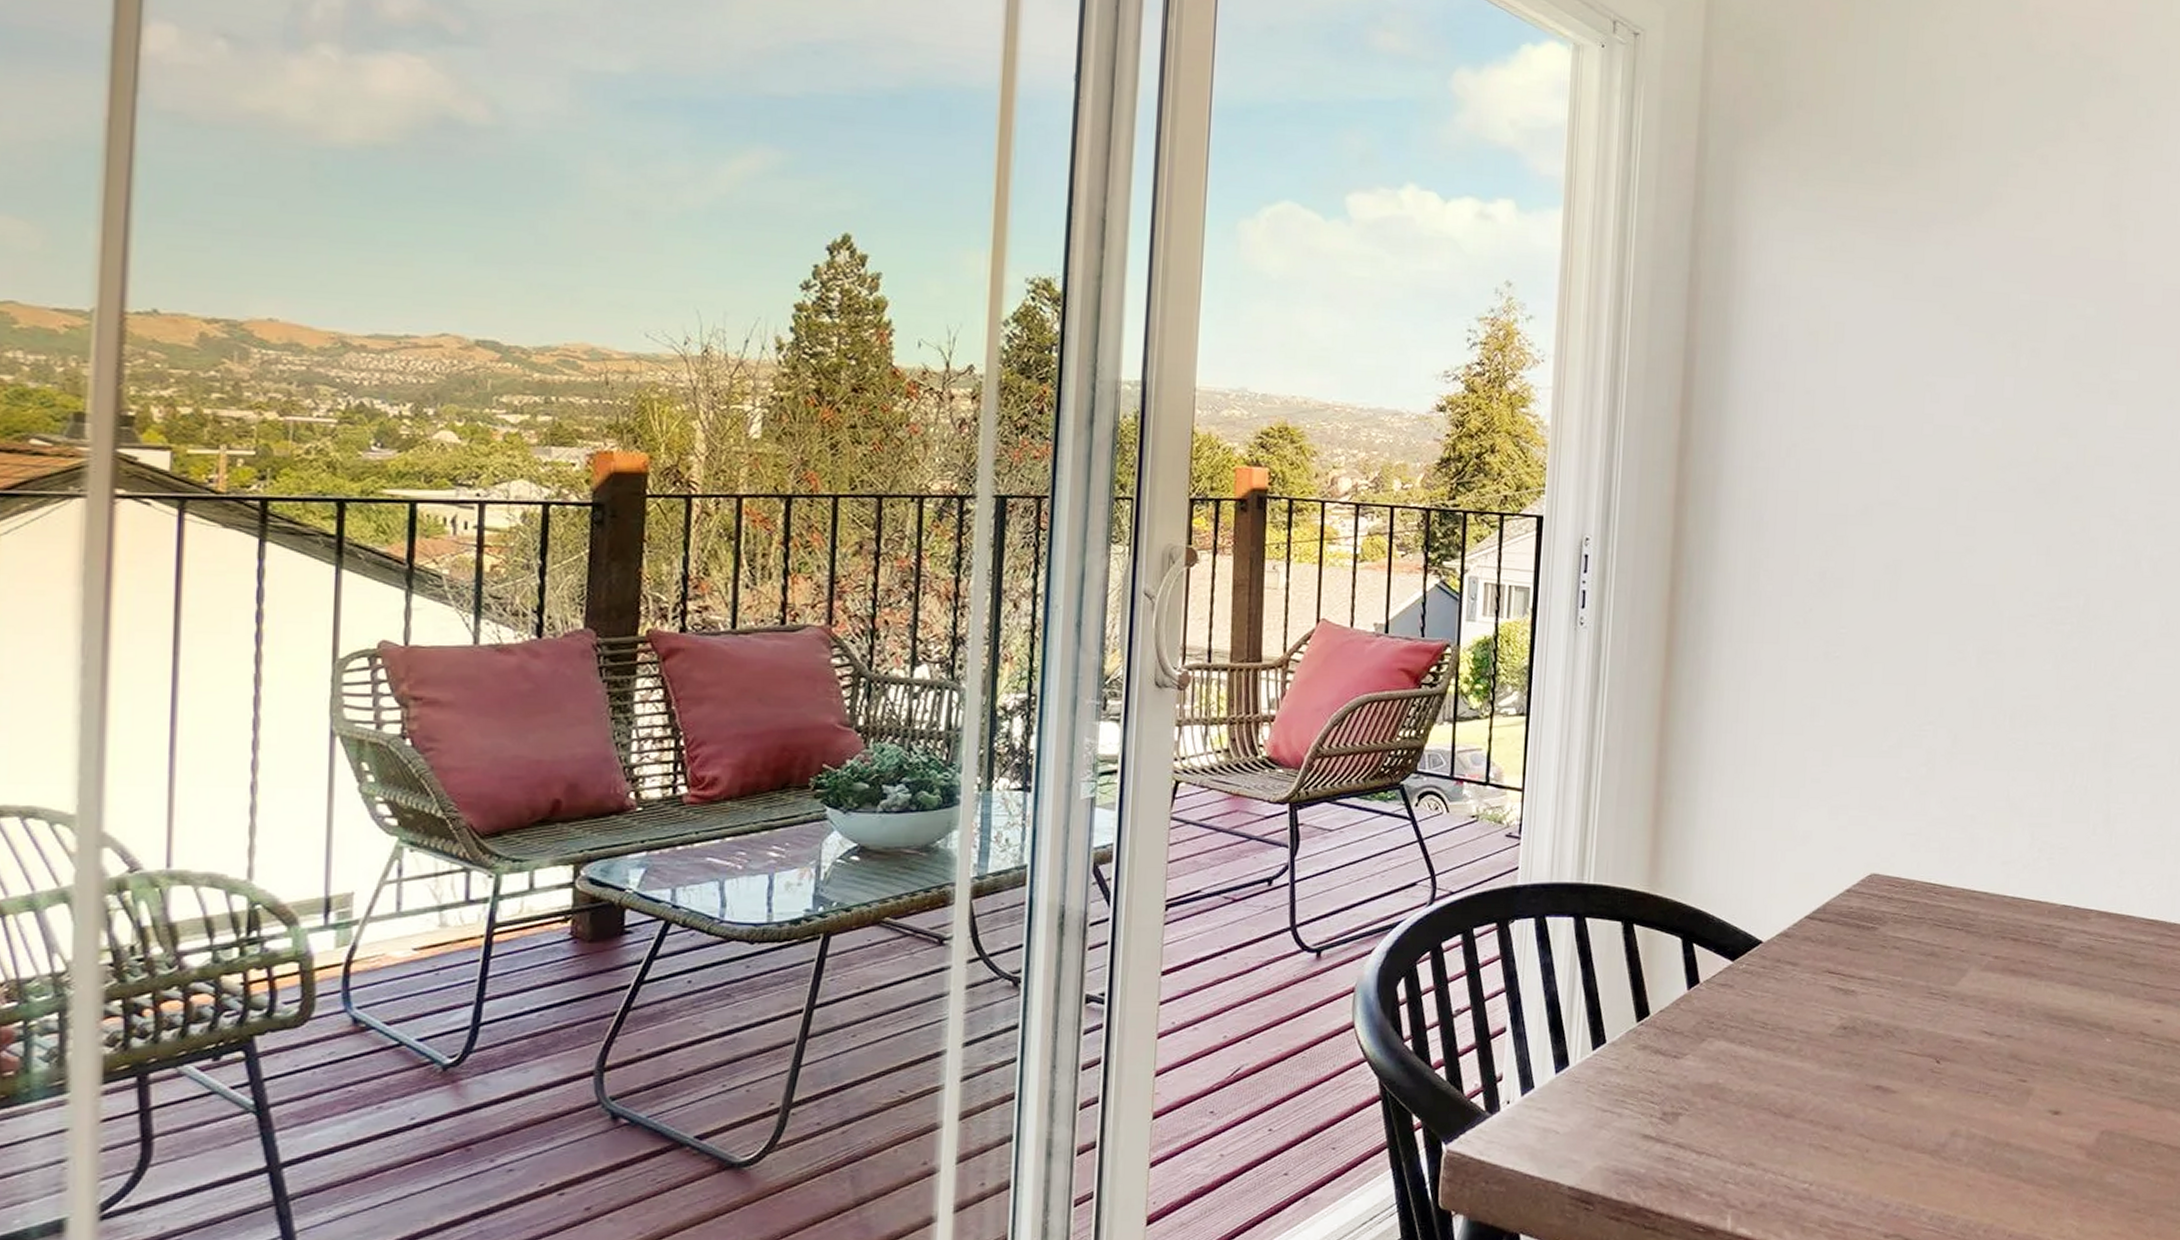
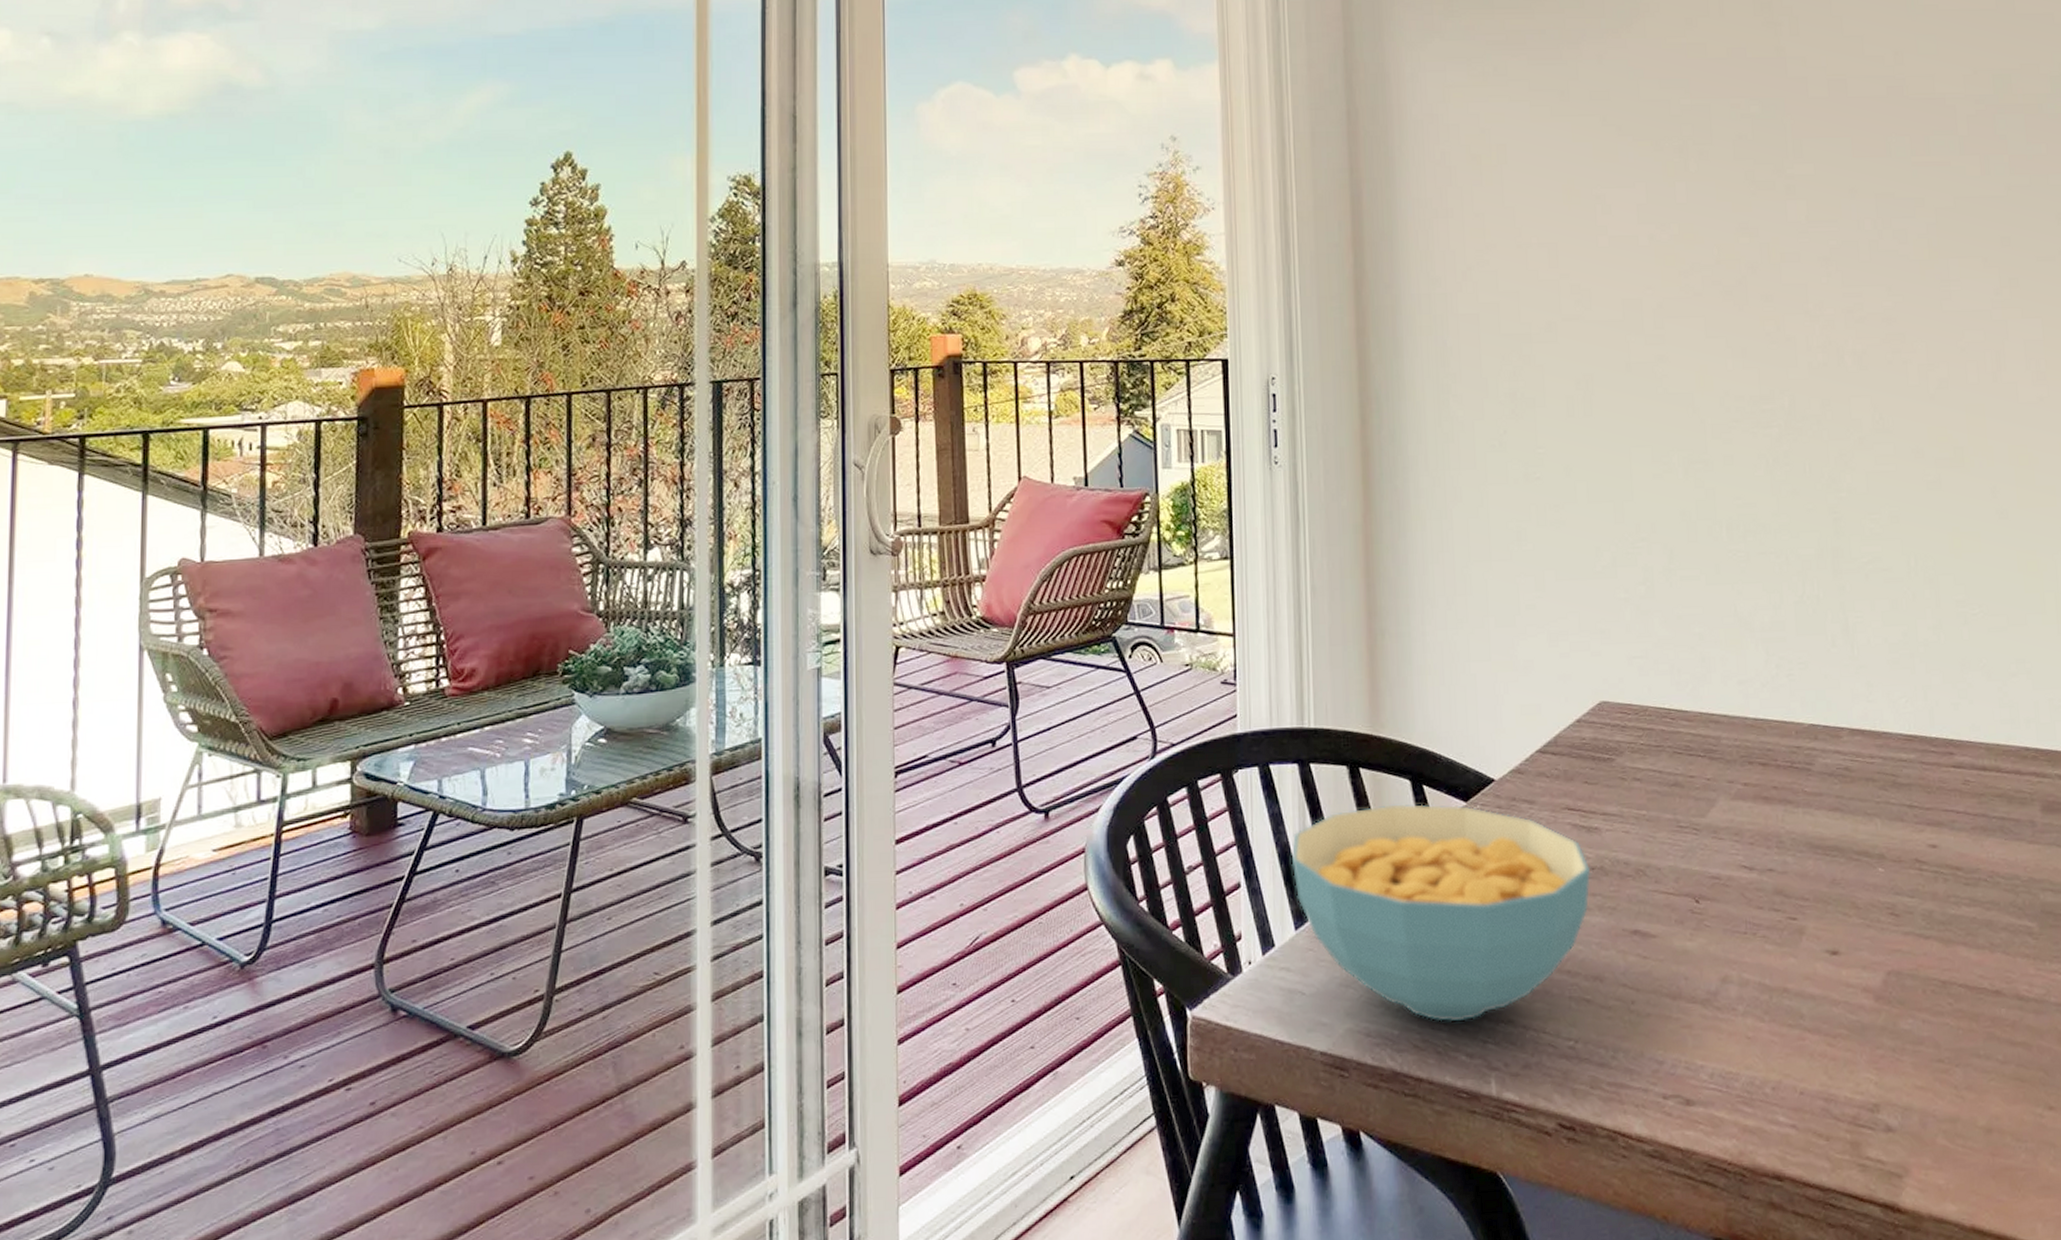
cereal bowl: none [1558,960,1843,1162] -> present [1291,803,1591,1022]

